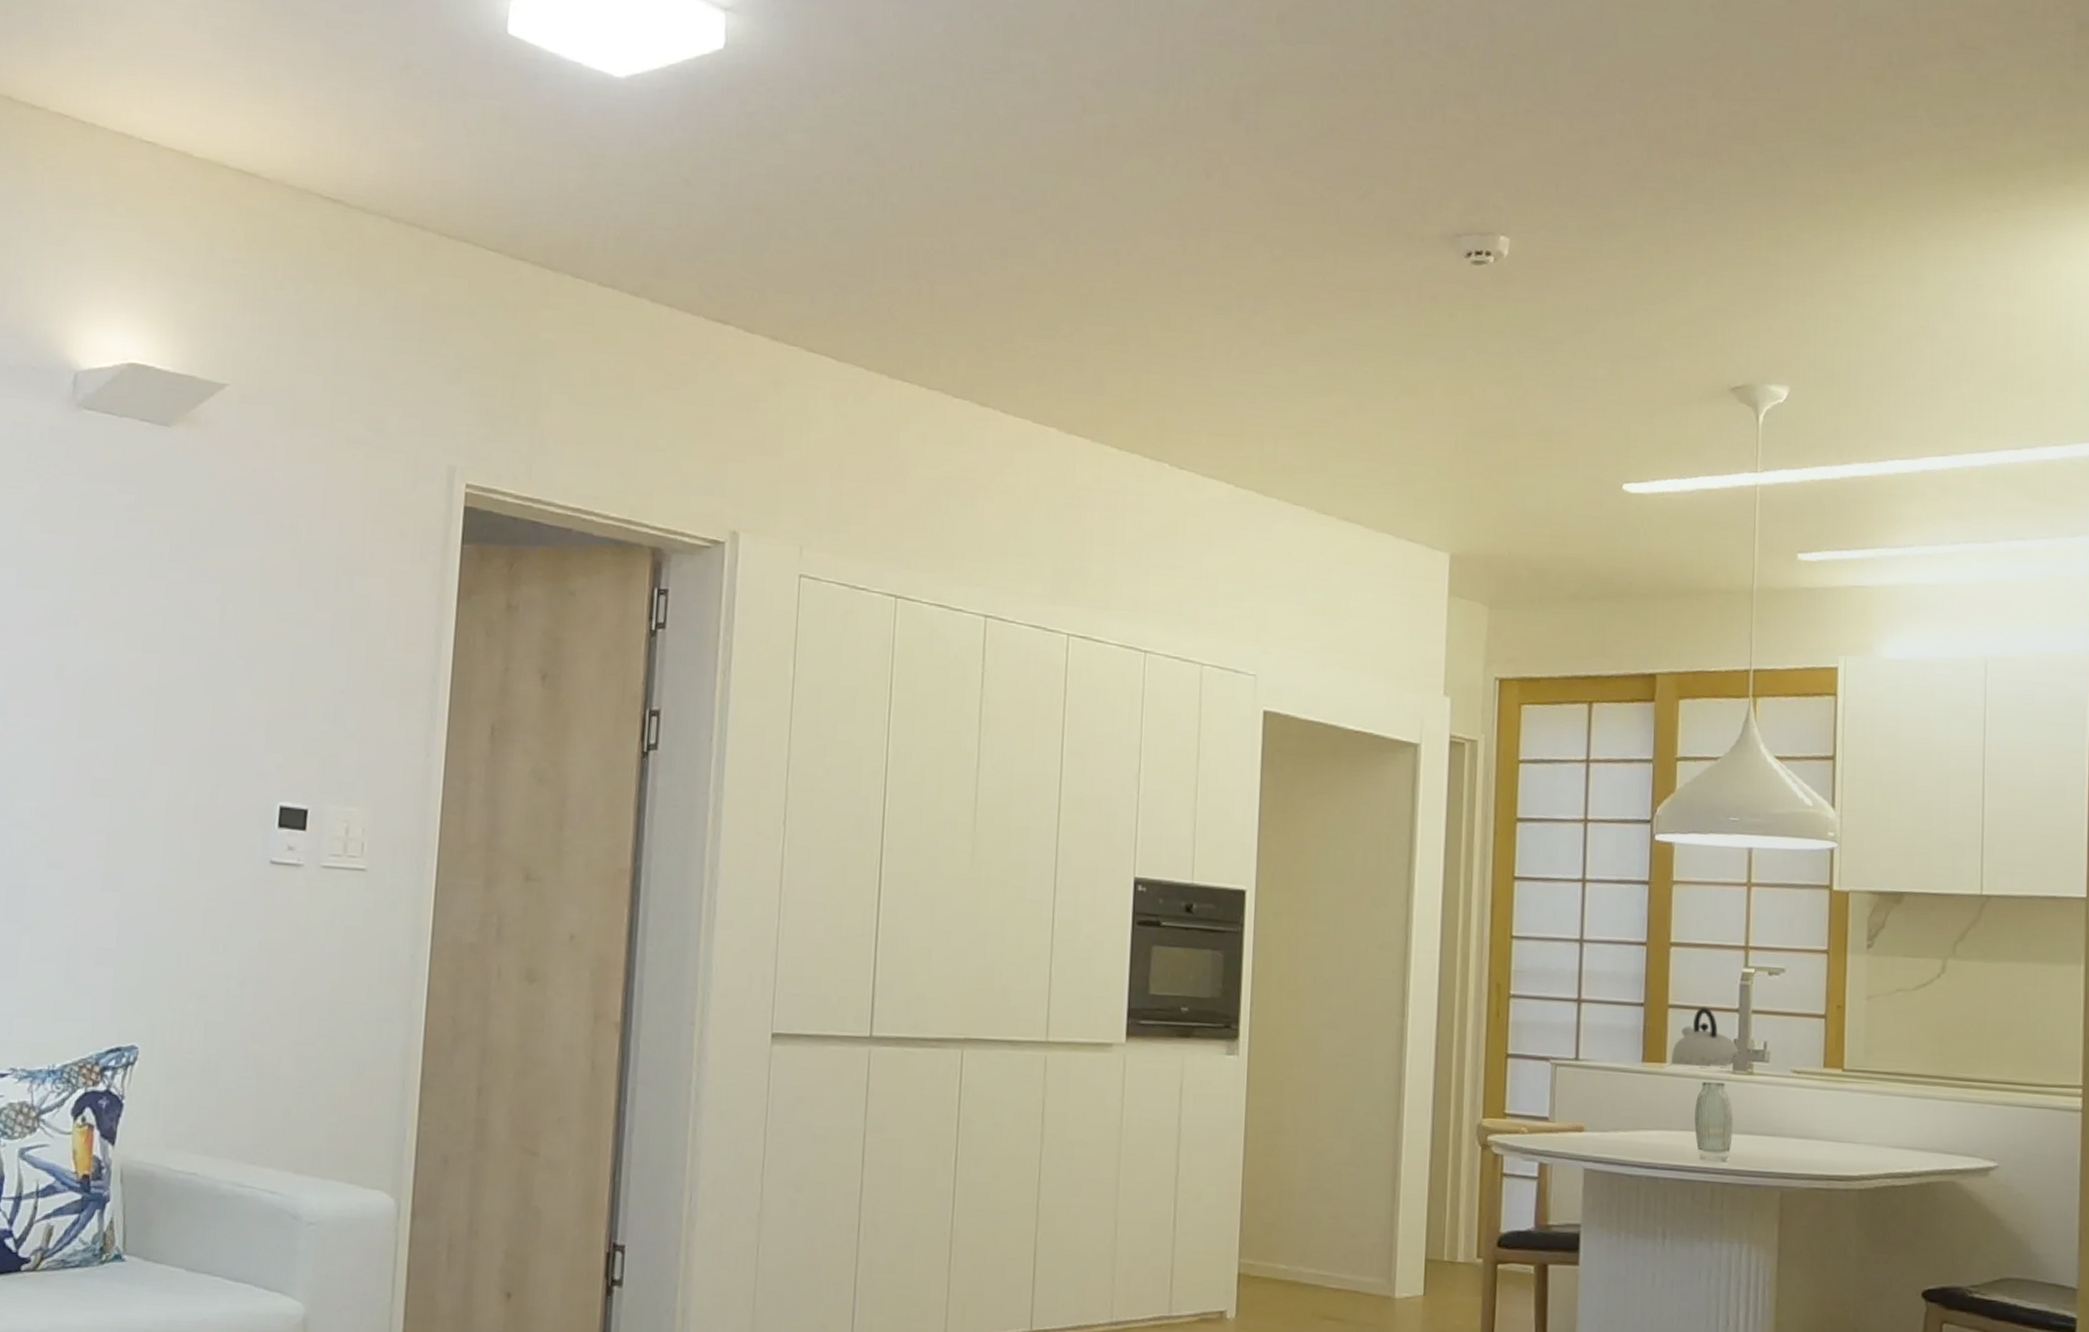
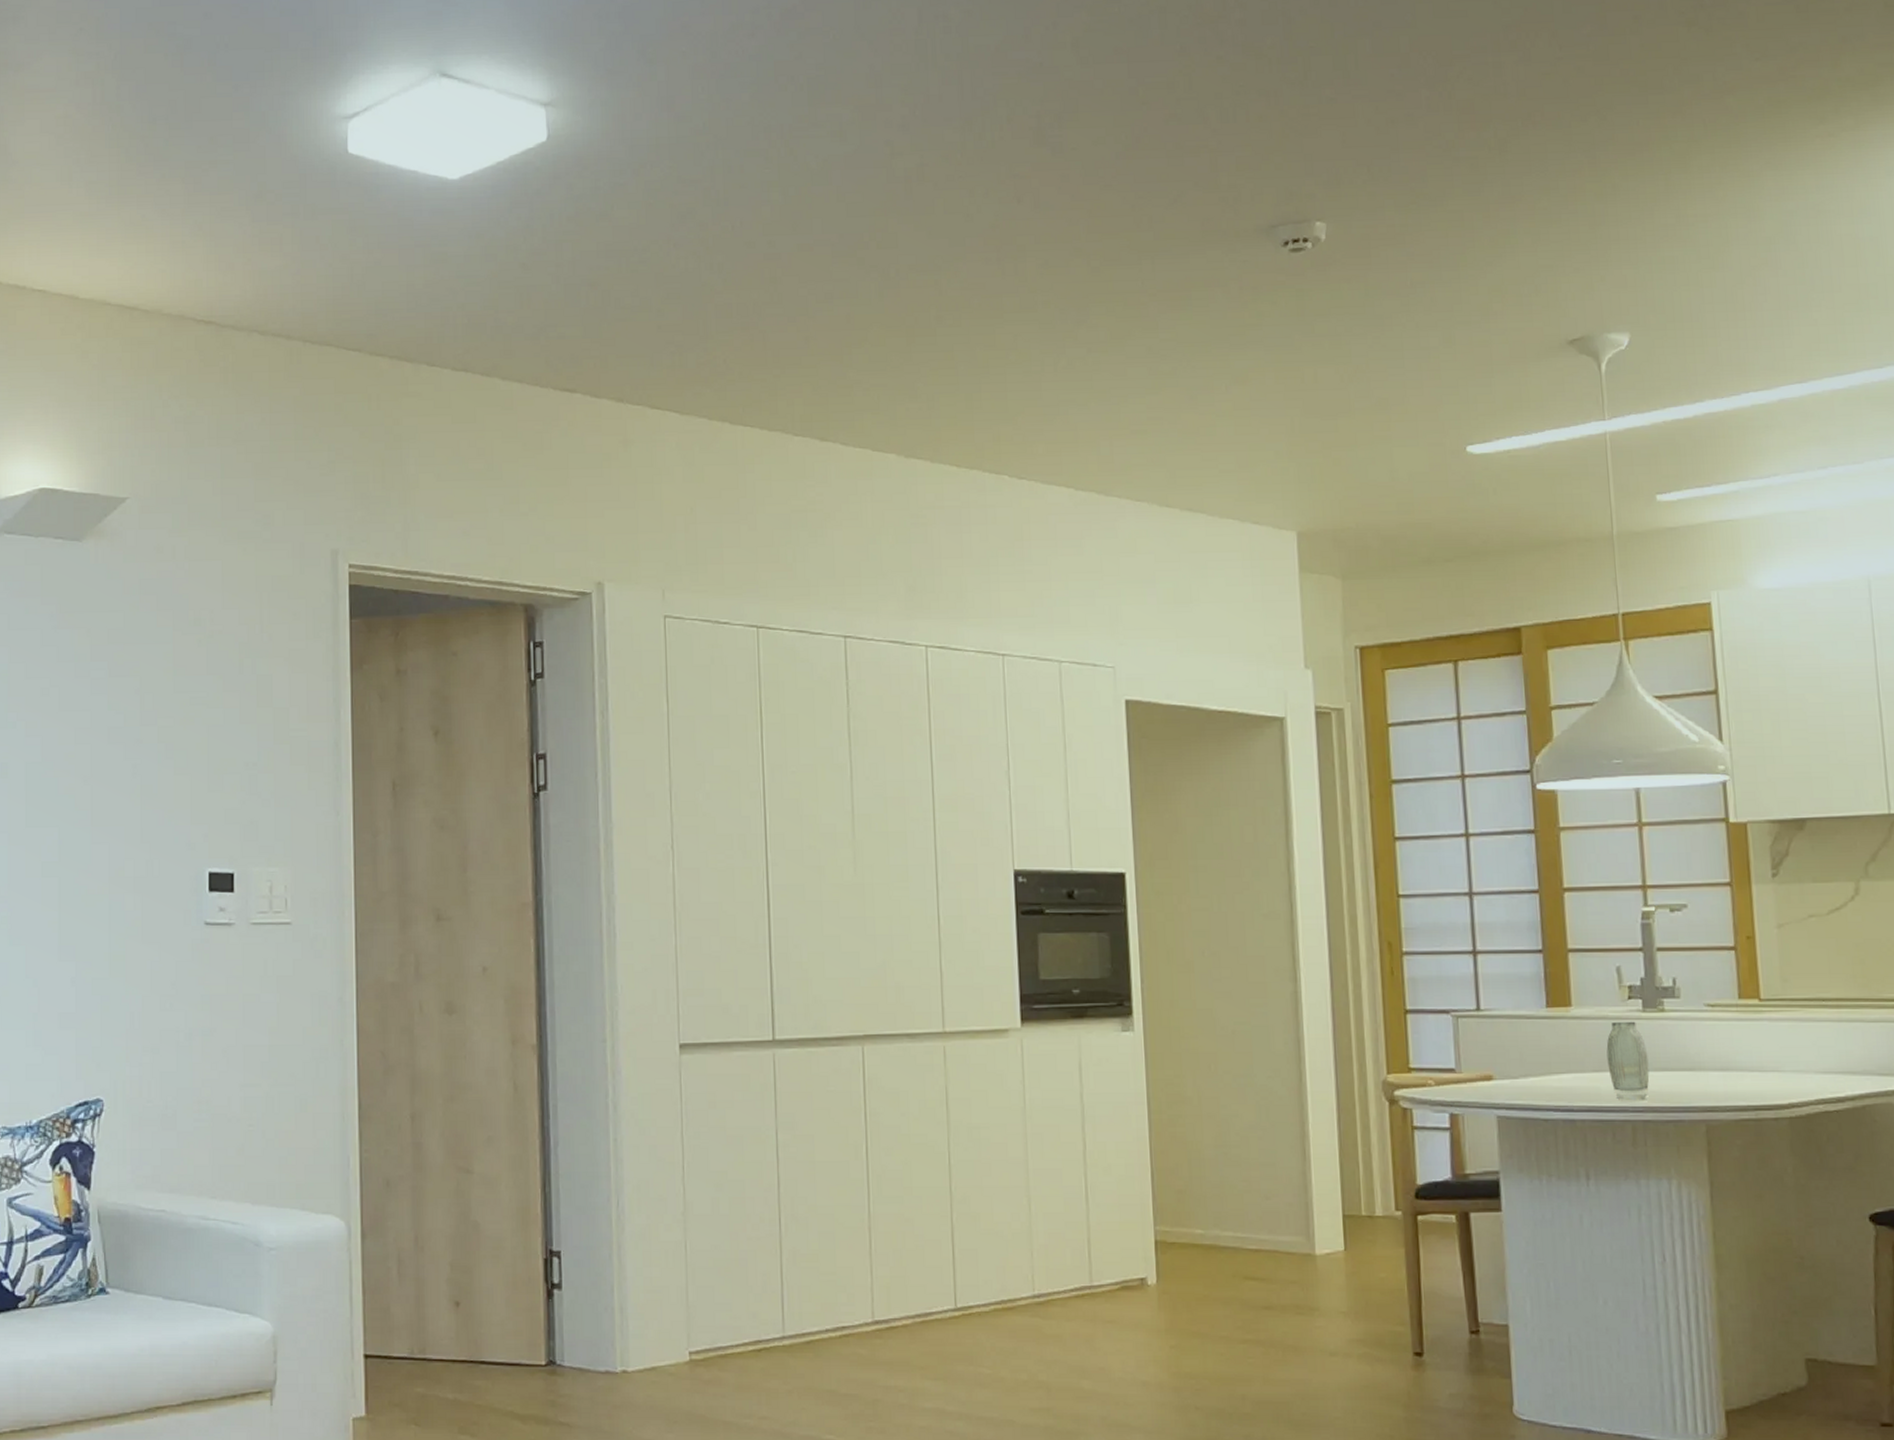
kettle: present [1670,1007,1744,1069] -> none [1576,948,1654,1009]

